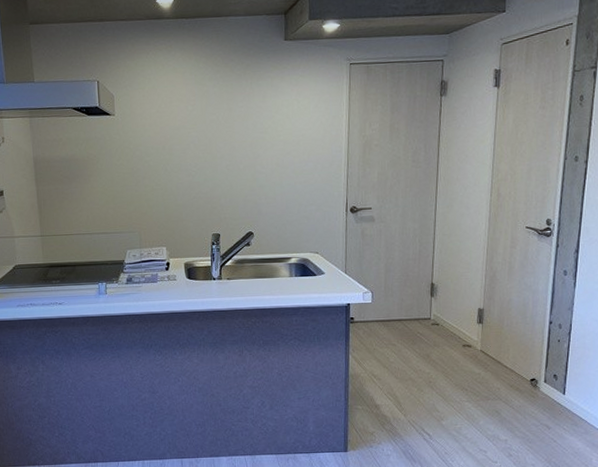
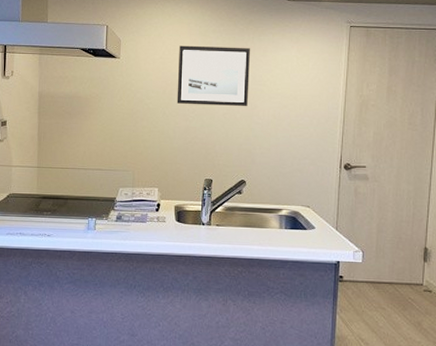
wall art: none [175,94,251,159] -> present [176,45,250,107]

